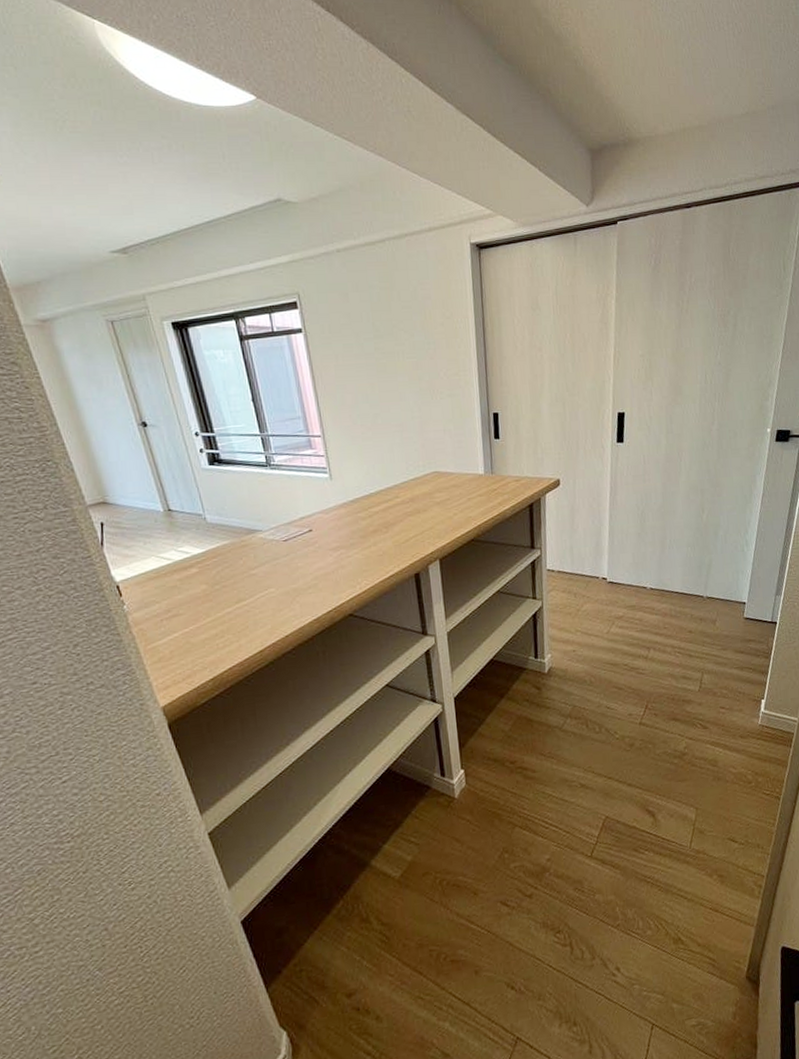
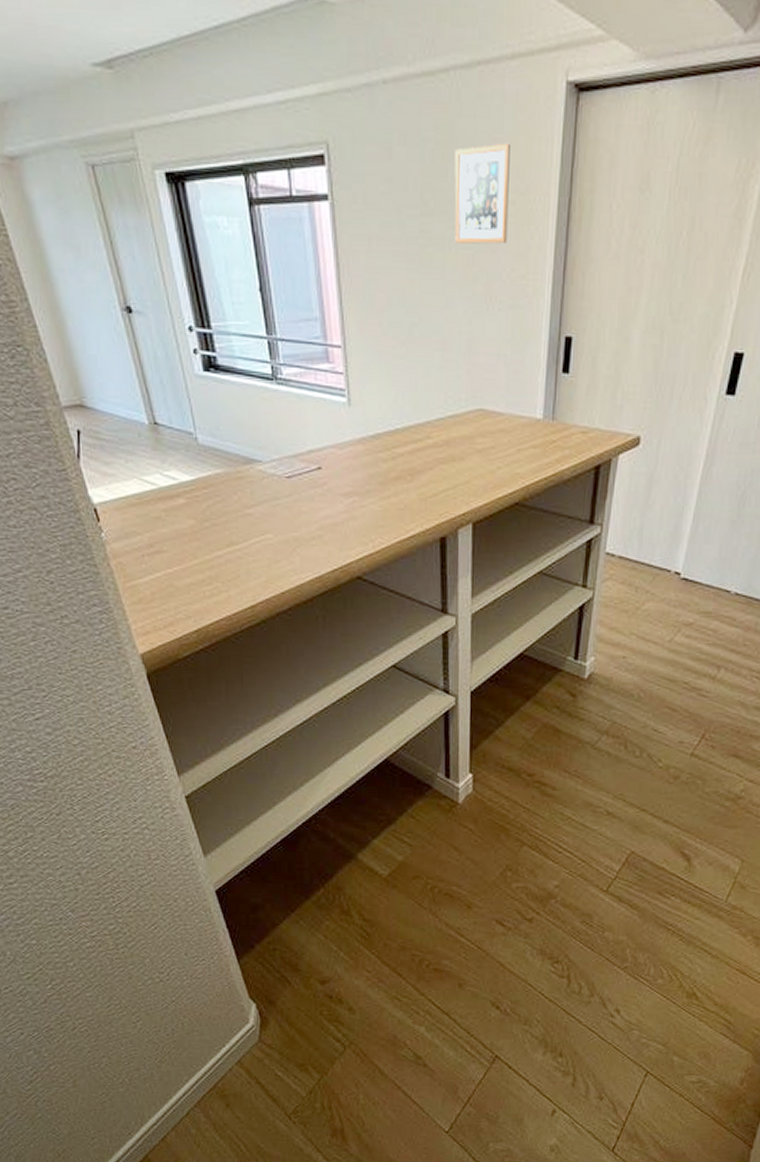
picture frame: none [395,285,441,355] -> present [454,143,510,244]

